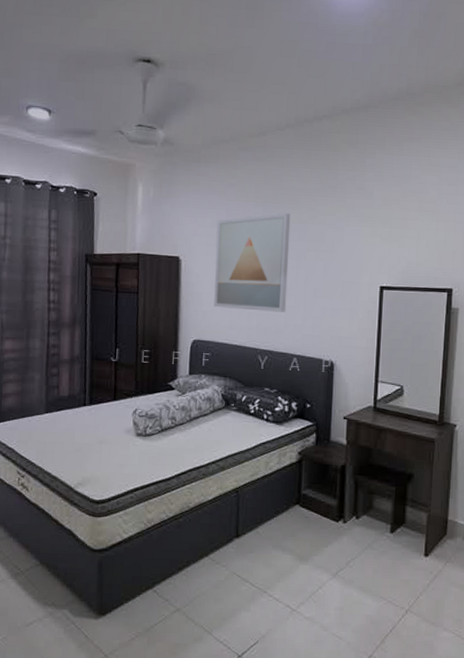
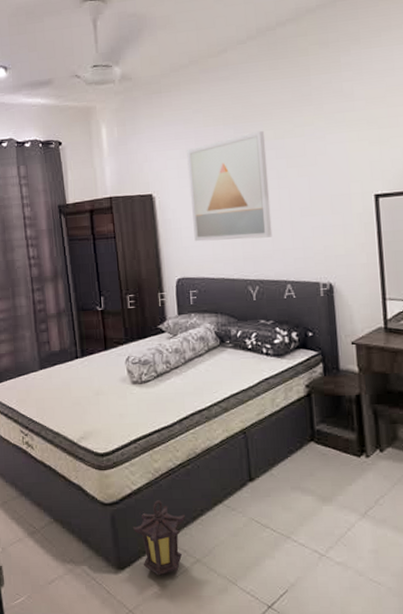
lantern: none [119,550,172,623] -> present [133,500,186,576]

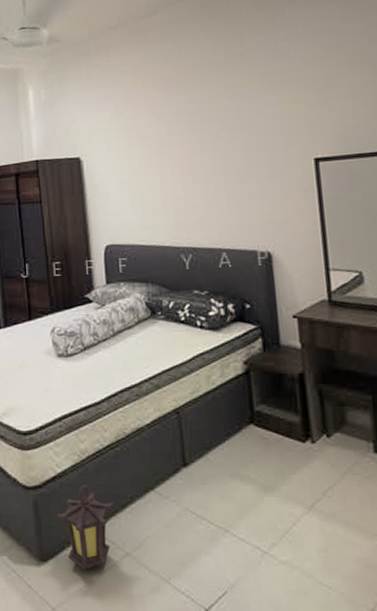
wall art: present [187,130,273,242] -> none [116,92,206,207]

